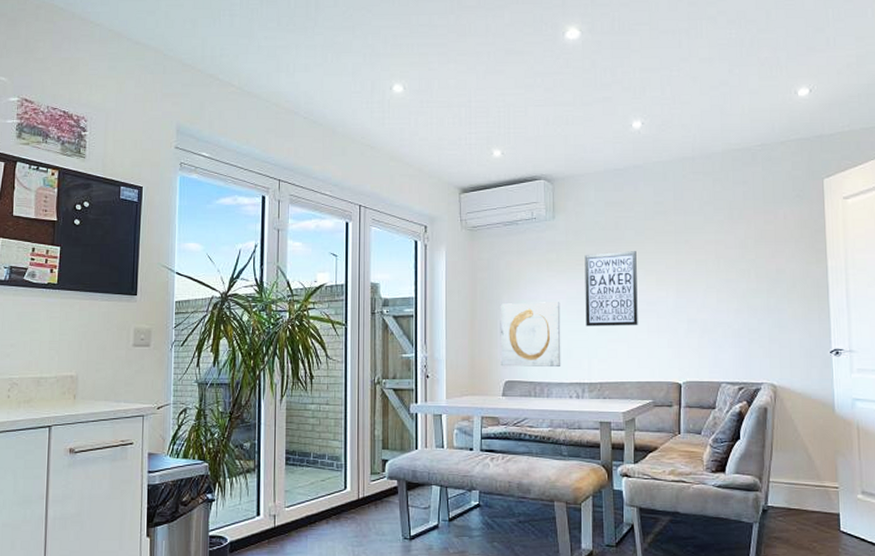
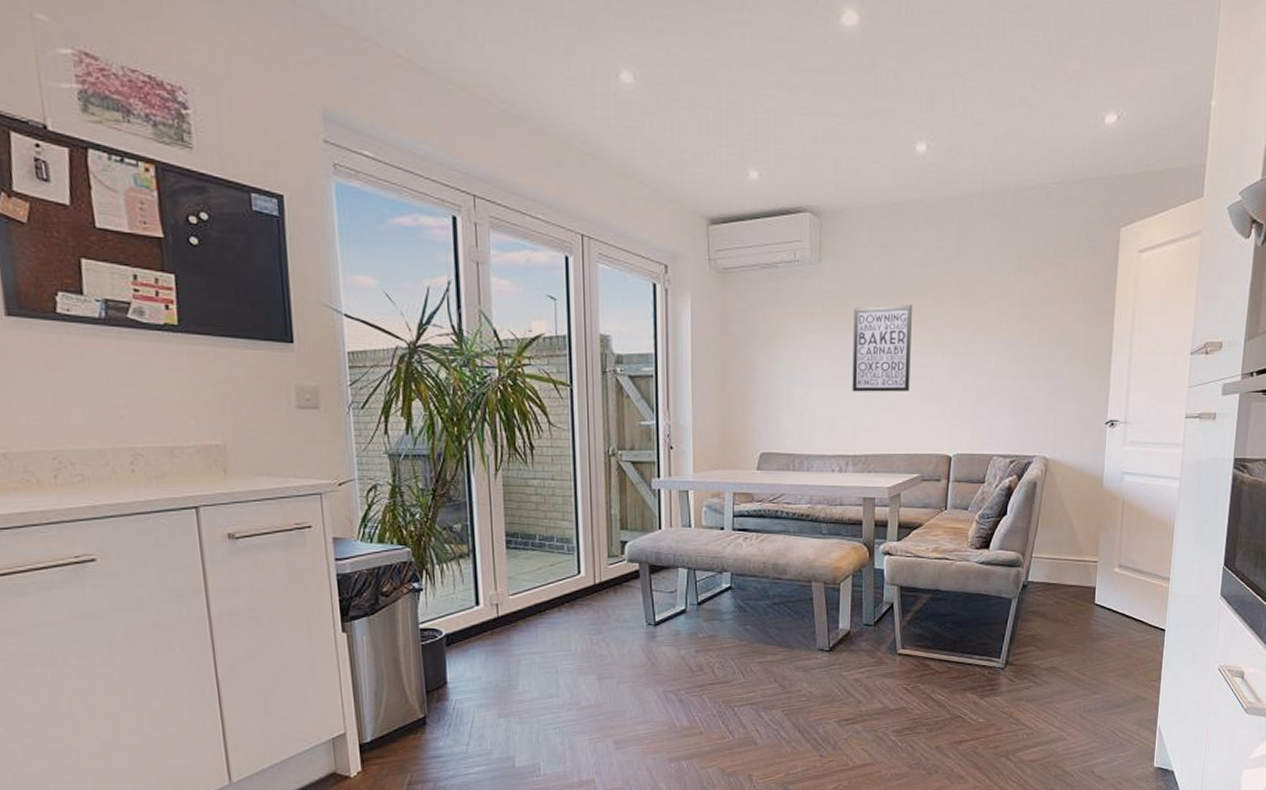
wall art: present [500,302,561,368] -> none [755,362,825,438]

